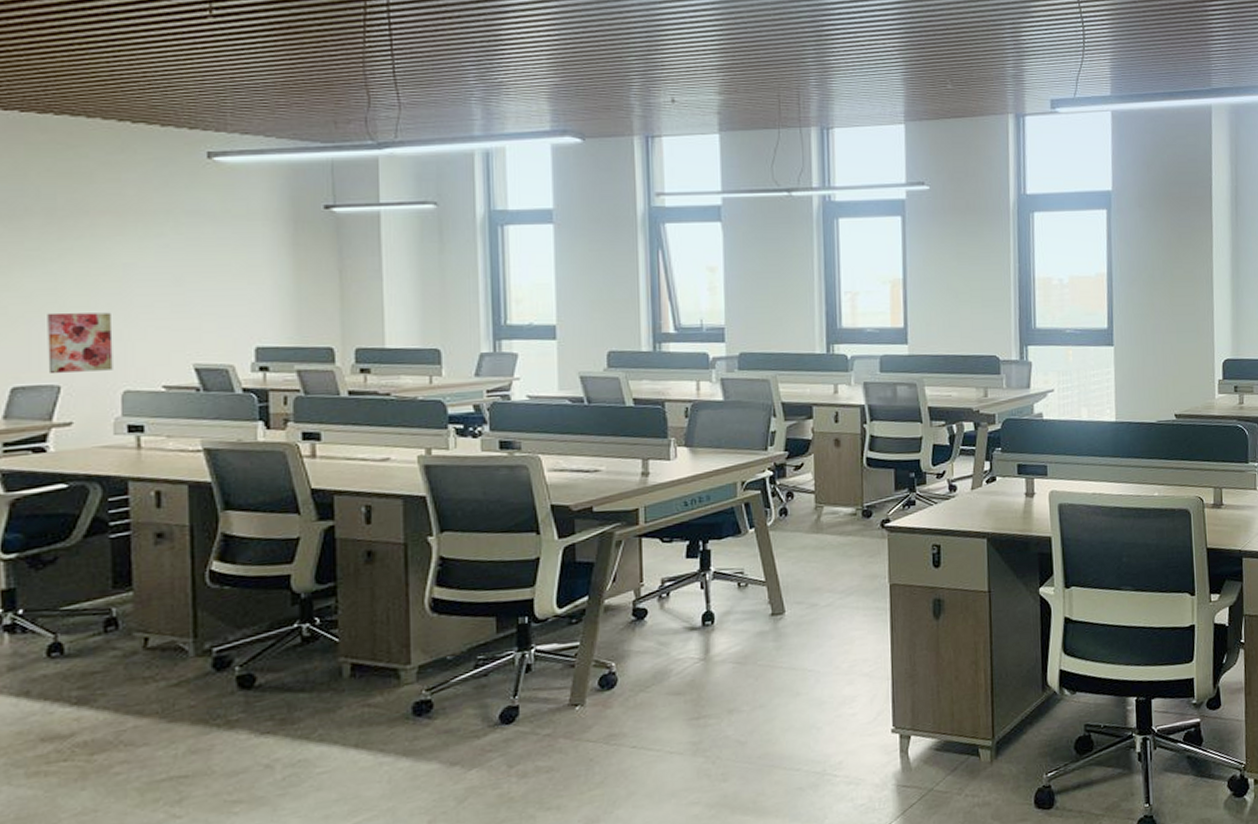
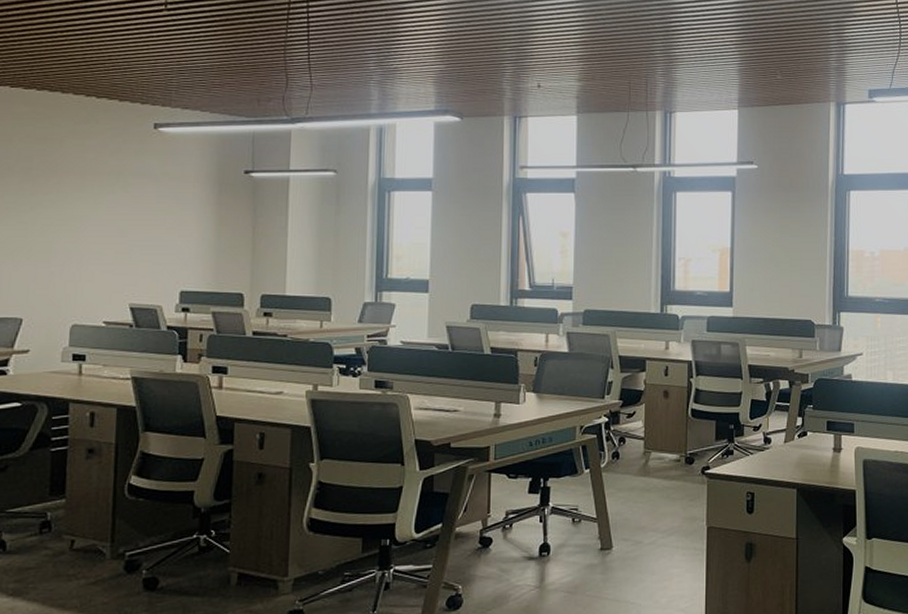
wall art: present [47,312,113,373] -> none [14,256,68,307]

